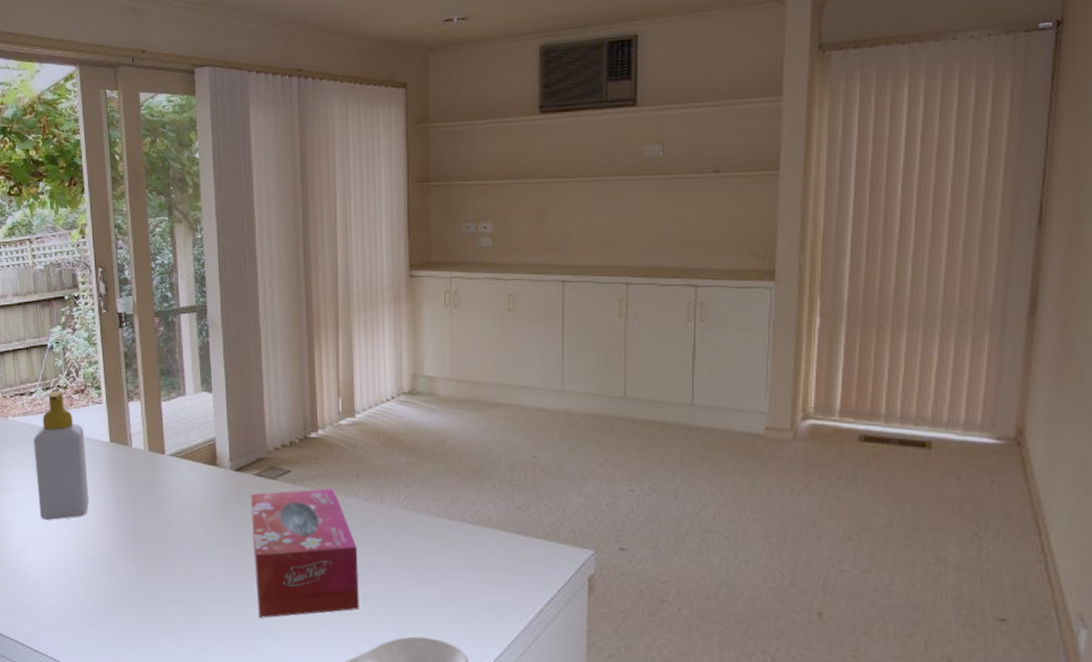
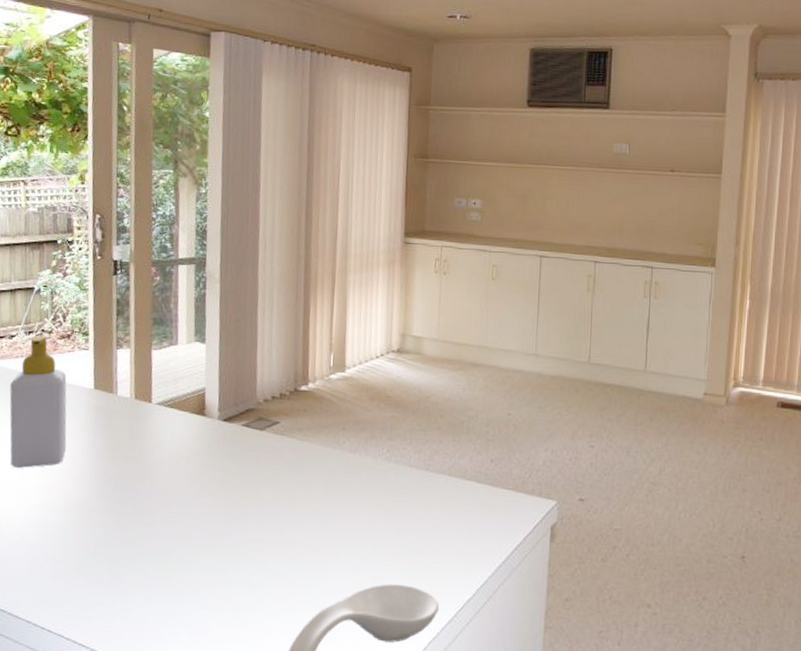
tissue box: present [250,488,359,618] -> none [236,440,340,568]

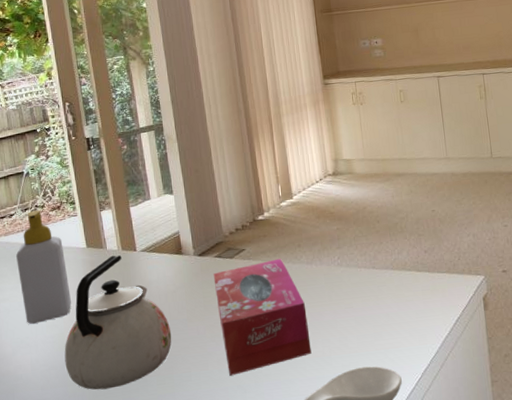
kettle: none [47,403,178,559] -> present [64,255,172,390]
tissue box: none [236,440,340,568] -> present [213,258,312,376]

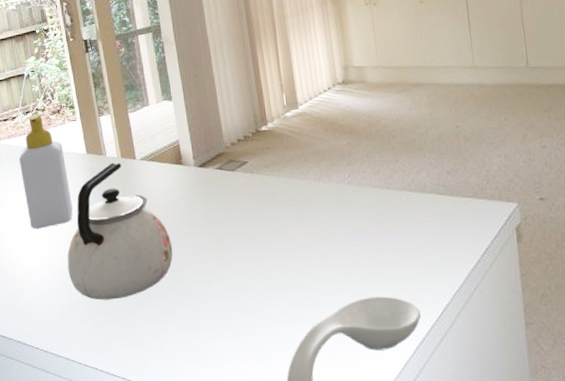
tissue box: present [213,258,312,376] -> none [214,173,320,296]

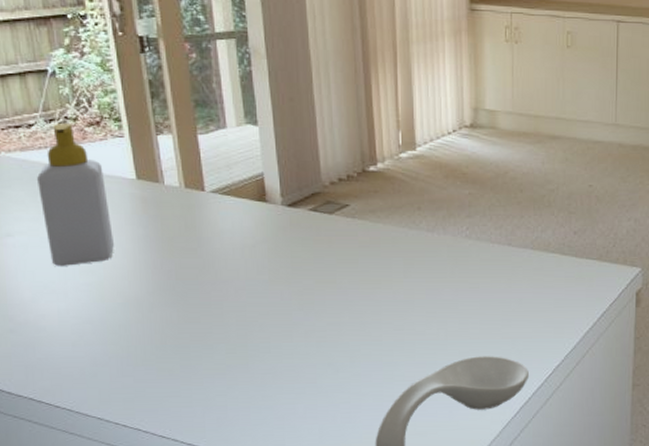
kettle: present [67,162,173,300] -> none [103,193,248,353]

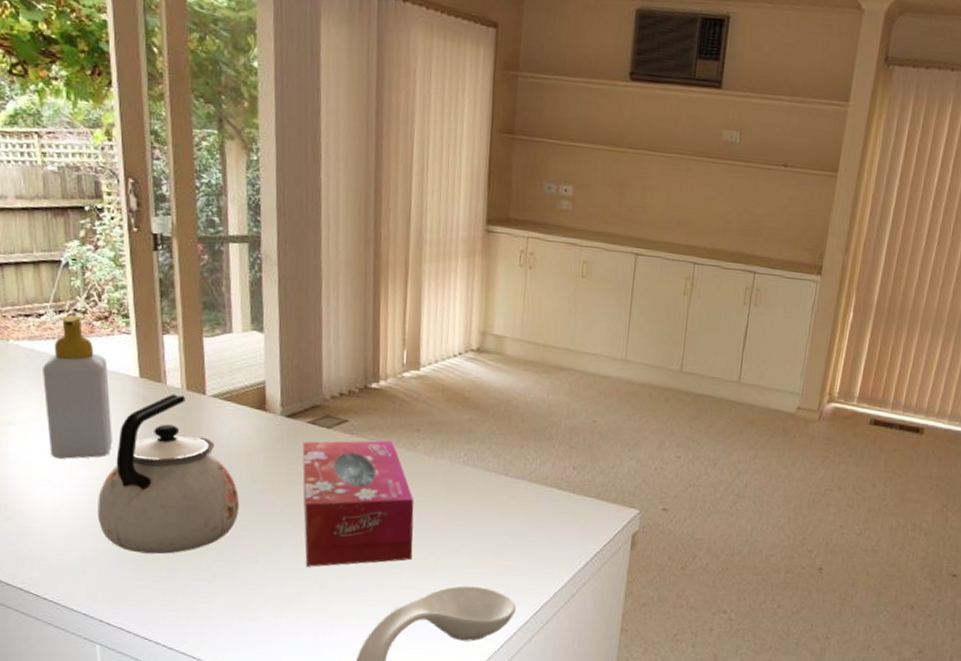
kettle: none [103,193,248,353] -> present [97,394,240,554]
tissue box: none [305,221,423,351] -> present [302,440,414,567]

